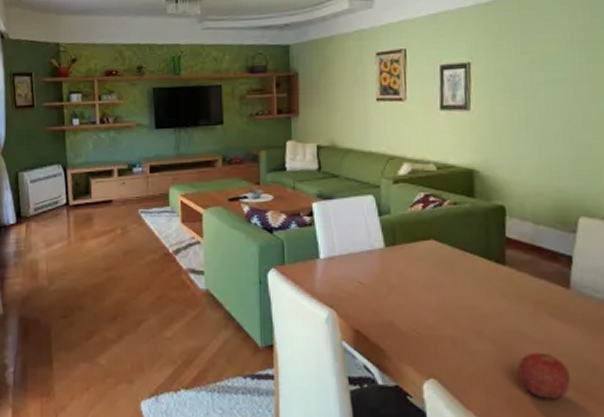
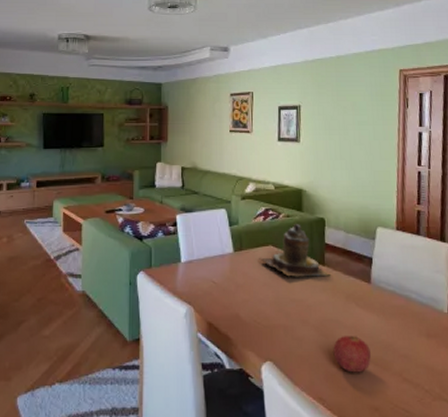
teapot: none [417,213,514,279] -> present [259,224,331,277]

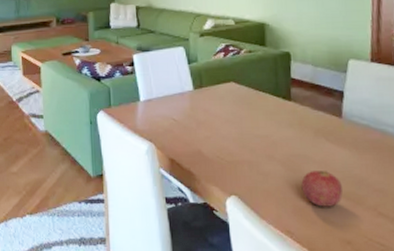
teapot: present [259,224,331,277] -> none [220,59,298,113]

